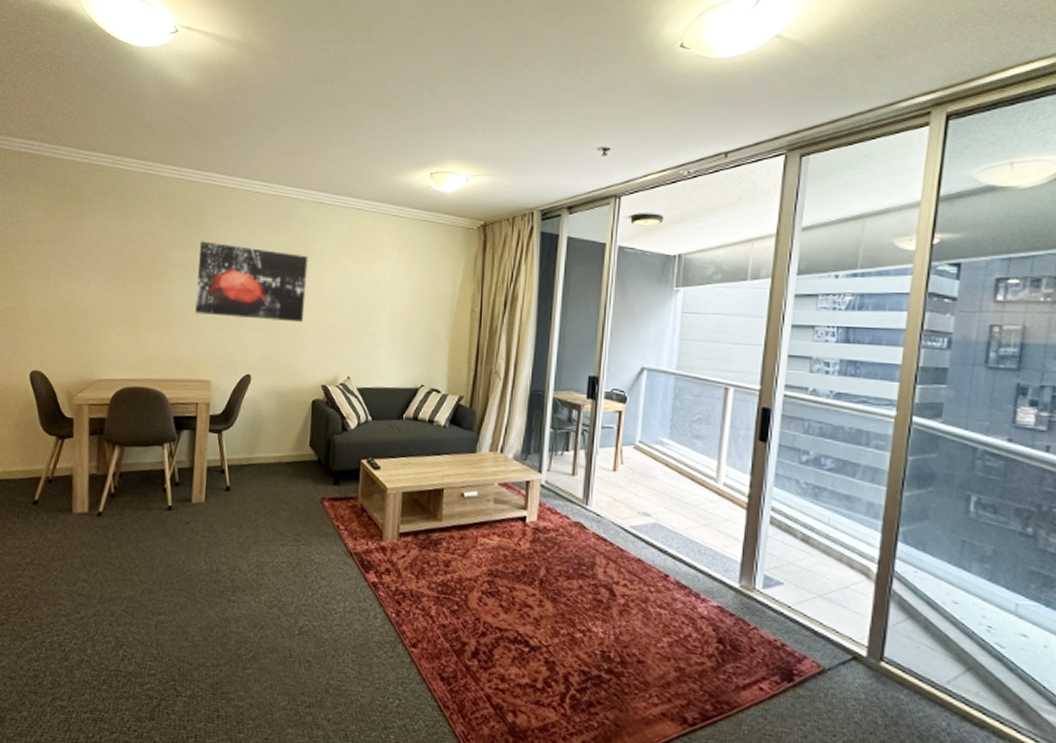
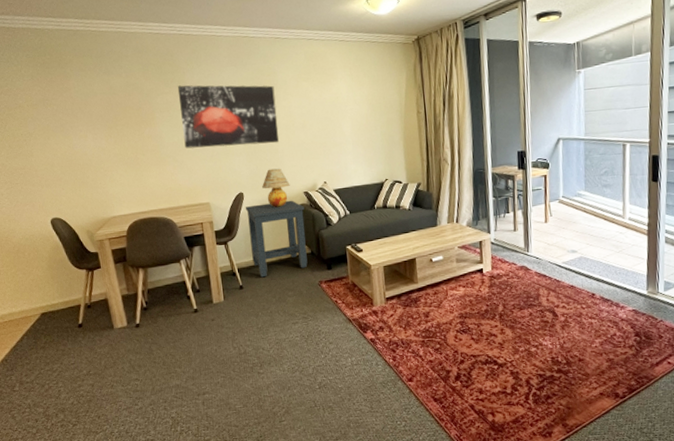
side table: none [247,391,319,481] -> present [245,200,308,278]
table lamp: none [273,352,307,399] -> present [261,168,290,207]

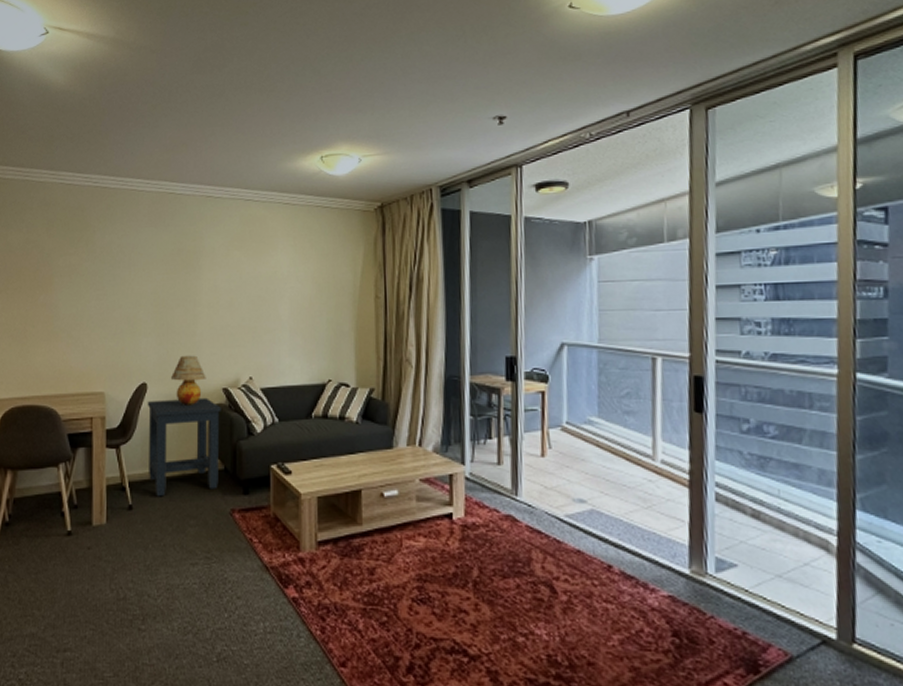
wall art: present [177,85,280,149] -> none [84,246,199,324]

